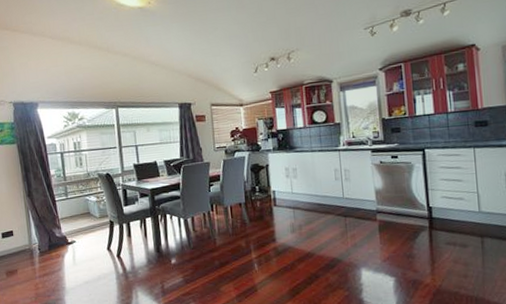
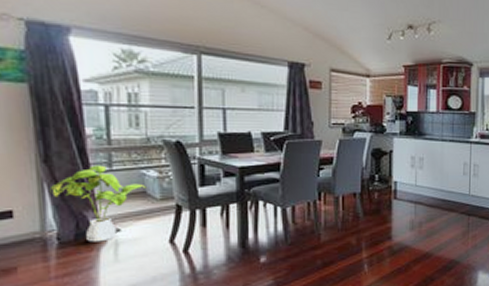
house plant: none [32,195,90,251] -> present [49,165,147,242]

